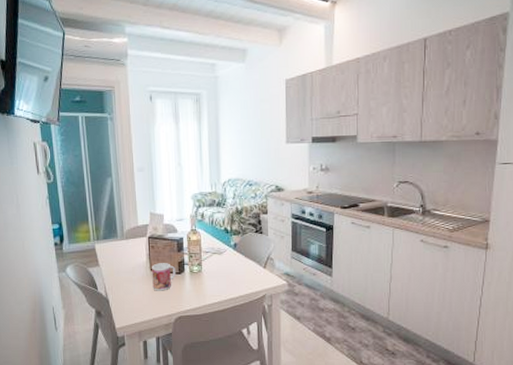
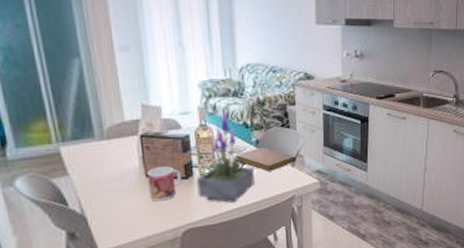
potted plant: none [187,217,232,297] -> present [197,109,255,203]
notebook: none [217,250,268,271] -> present [235,147,297,171]

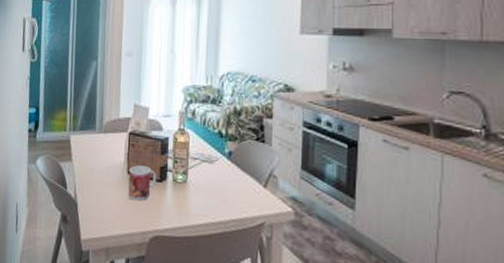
potted plant: present [197,109,255,203] -> none [168,116,224,216]
notebook: present [235,147,297,171] -> none [207,160,270,189]

